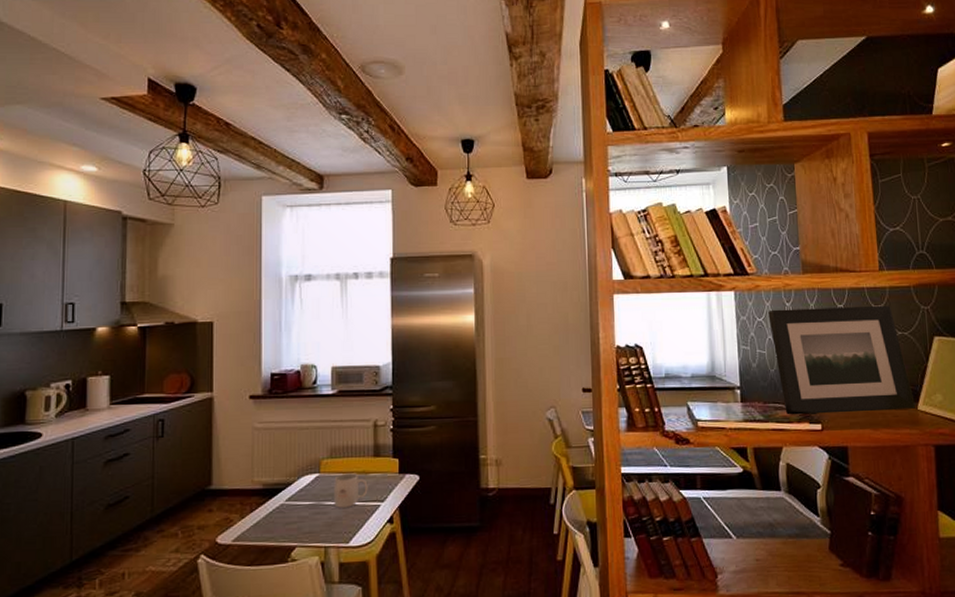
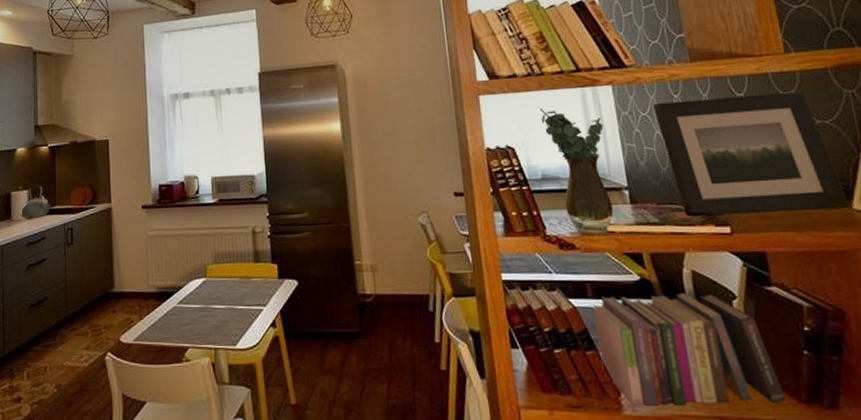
kettle: none [98,369,138,408] -> present [20,184,51,219]
mug: present [334,473,368,508] -> none [219,278,251,311]
vase: none [668,310,727,431] -> present [539,108,614,235]
books: none [701,483,851,587] -> present [593,292,785,407]

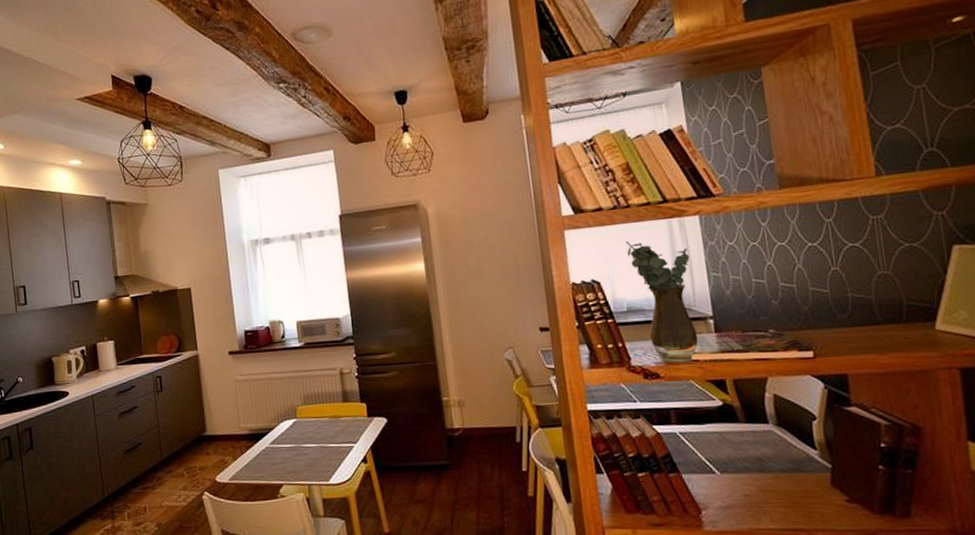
kettle: present [20,184,51,219] -> none [107,334,138,369]
books: present [593,292,785,407] -> none [676,415,859,523]
picture frame: present [653,92,851,217] -> none [740,215,934,343]

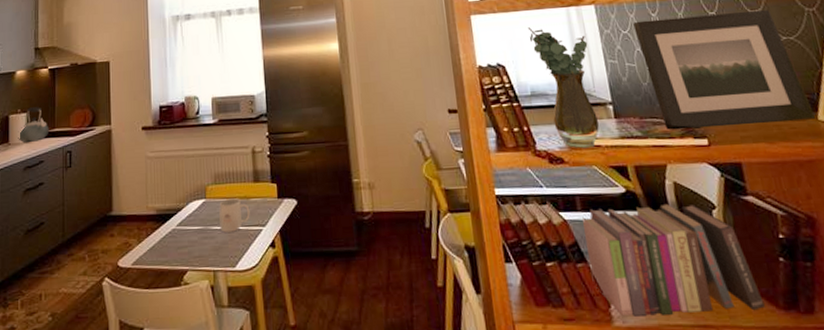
kettle: none [107,334,138,369] -> present [18,107,50,142]
mug: none [310,417,341,450] -> present [219,198,250,233]
books: none [676,415,859,523] -> present [582,203,765,318]
picture frame: none [740,215,934,343] -> present [633,10,817,130]

